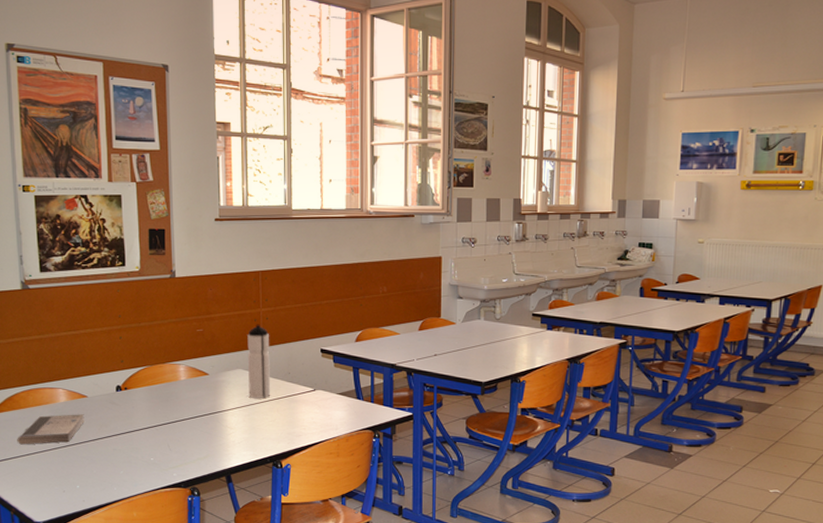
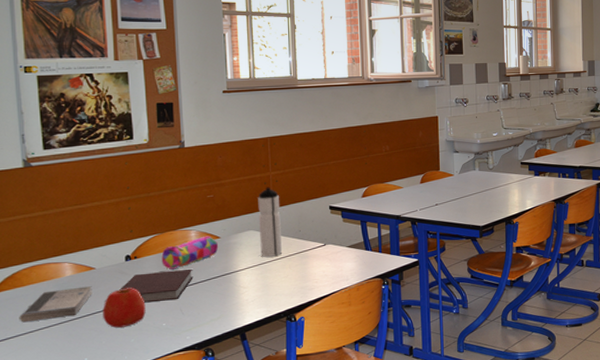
apple: none [94,419,135,458] -> present [103,287,146,328]
notebook: none [110,404,181,436] -> present [119,268,193,303]
pencil case: none [151,371,207,404] -> present [161,236,219,270]

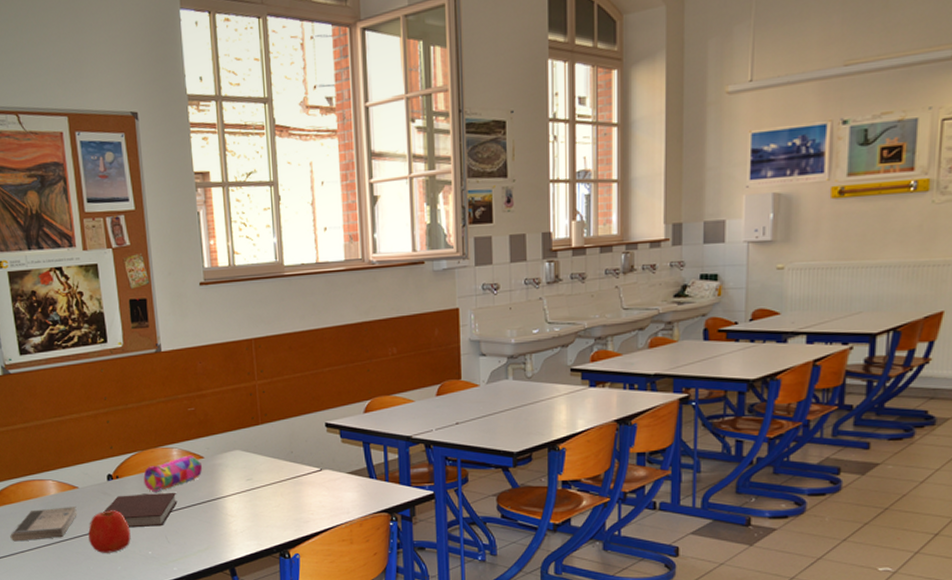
water bottle: present [258,187,283,257] -> none [243,398,273,482]

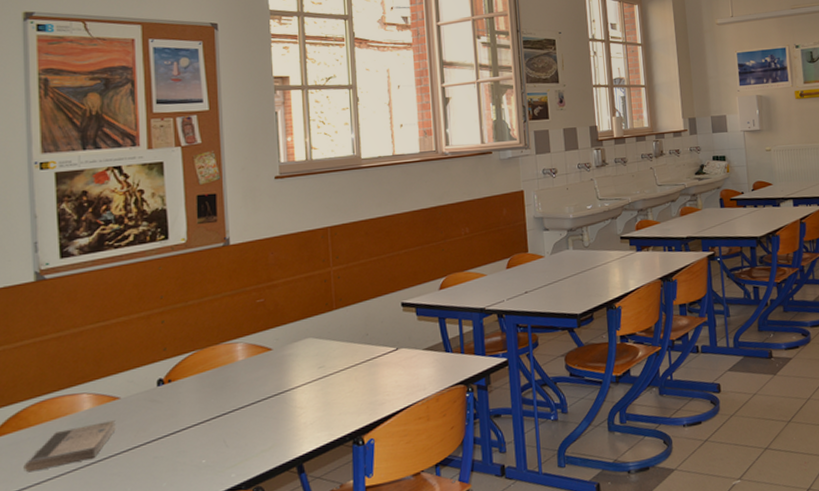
apple: present [88,510,131,553] -> none [128,418,182,470]
notebook: present [103,492,178,528] -> none [149,389,240,437]
pencil case: present [143,455,203,492] -> none [201,348,271,393]

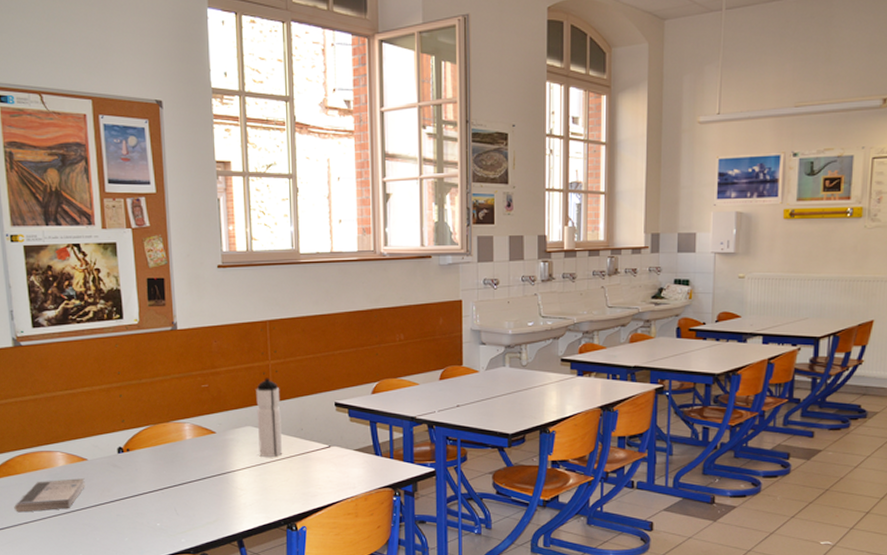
water bottle: none [317,284,347,369] -> present [256,377,283,457]

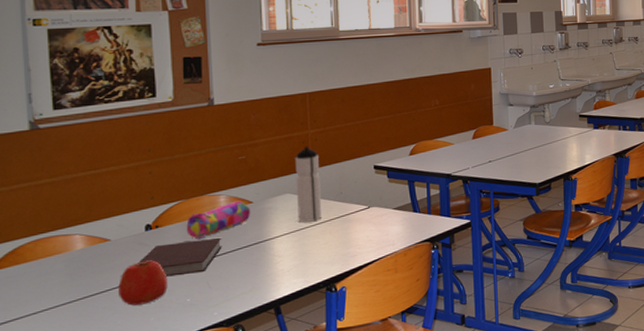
book: present [14,478,85,513] -> none [21,260,107,303]
apple: none [96,482,140,525] -> present [118,260,168,306]
notebook: none [112,465,188,500] -> present [138,237,222,277]
pencil case: none [154,430,214,465] -> present [186,200,251,239]

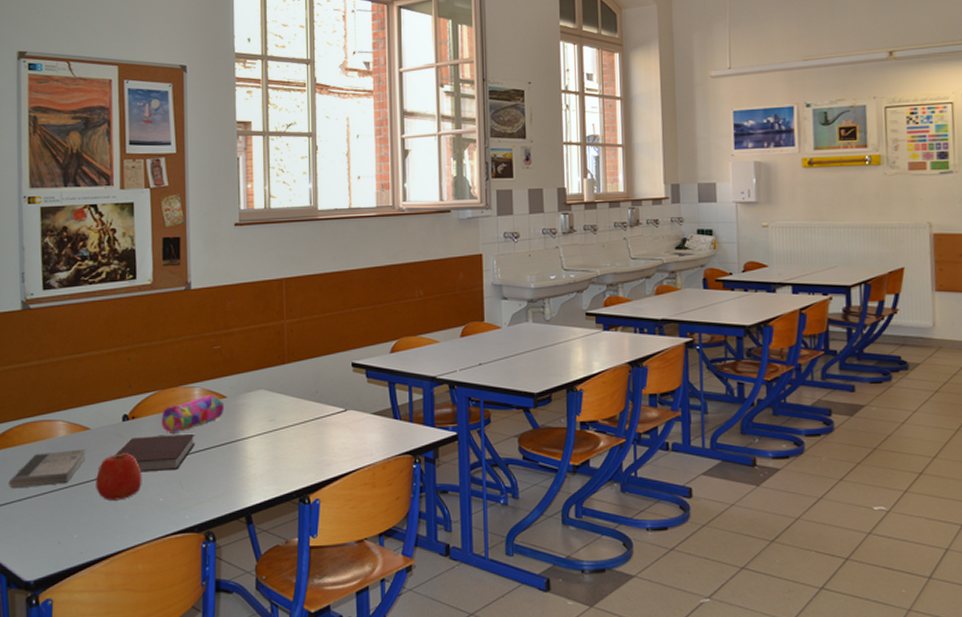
book: none [21,260,107,303] -> present [8,449,86,489]
water bottle: present [295,146,322,222] -> none [270,337,297,423]

